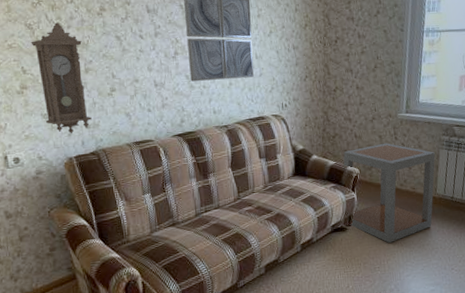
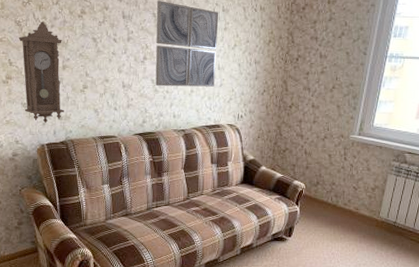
side table: present [343,143,436,243] -> none [289,162,384,258]

